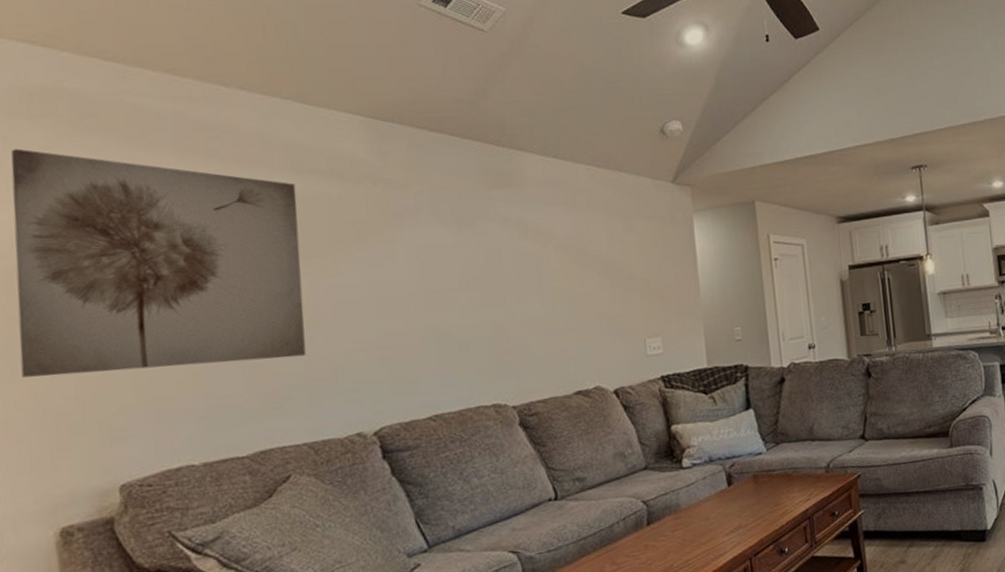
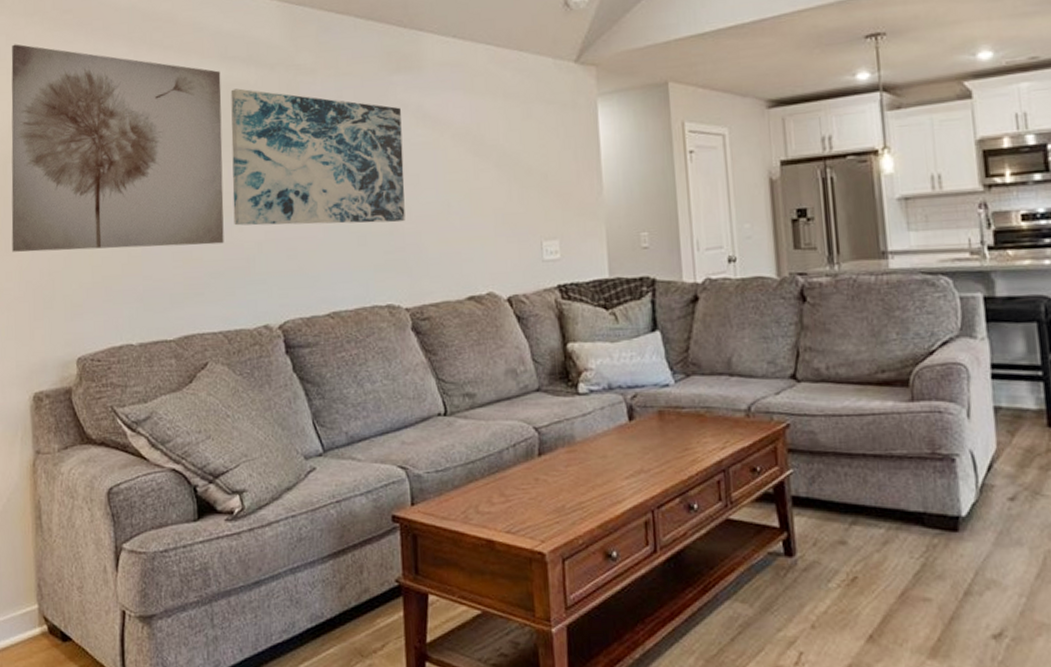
wall art: none [308,201,510,338] -> present [230,88,405,226]

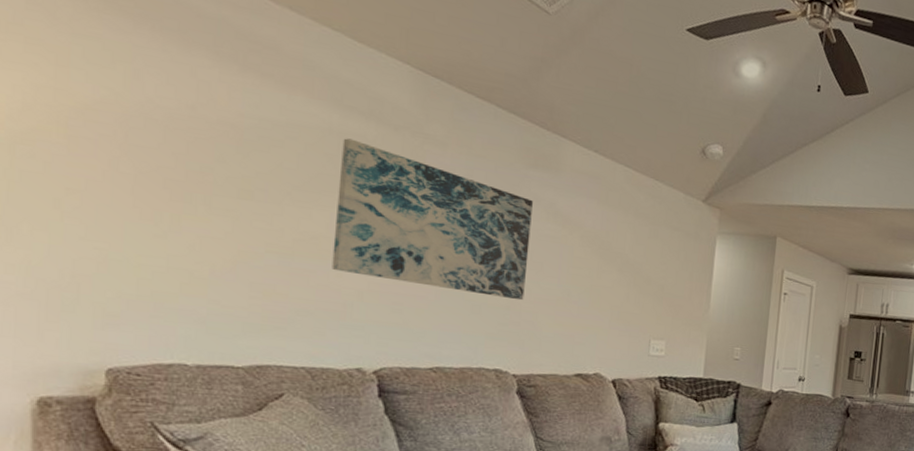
wall art: present [11,44,224,252] -> none [17,11,333,285]

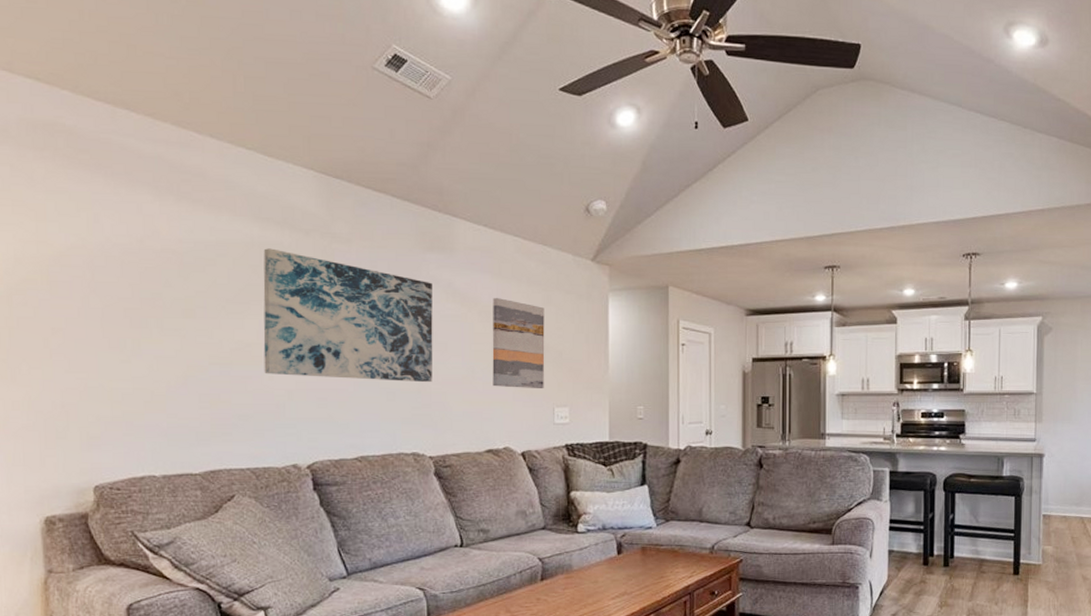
wall art: none [588,224,650,320] -> present [492,298,545,388]

